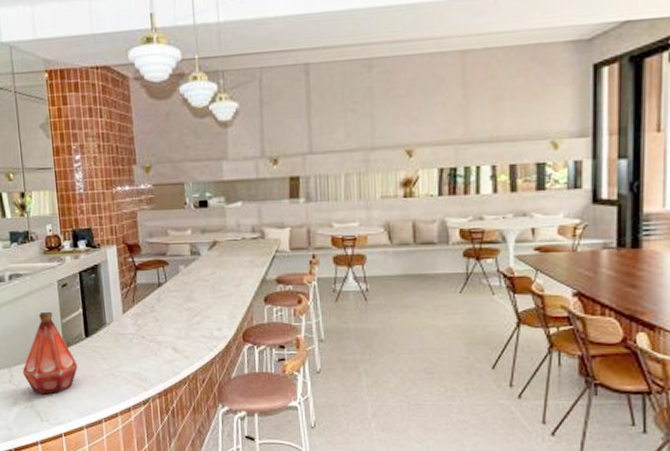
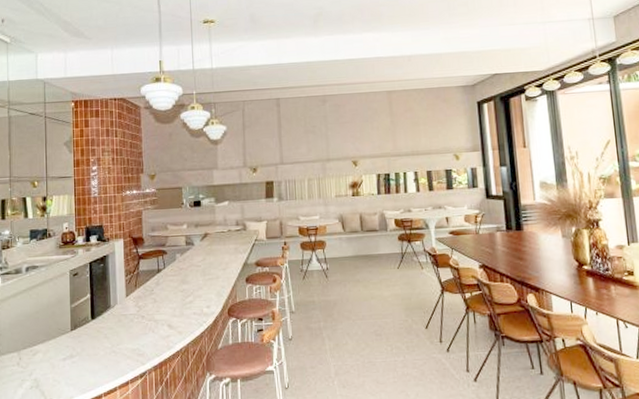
bottle: present [22,312,78,395] -> none [30,299,83,375]

